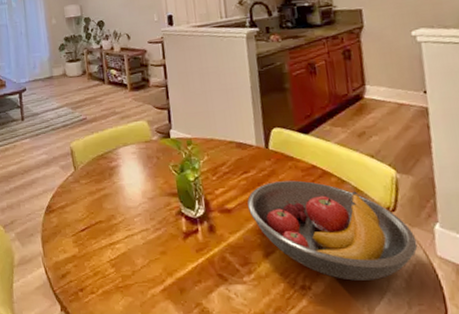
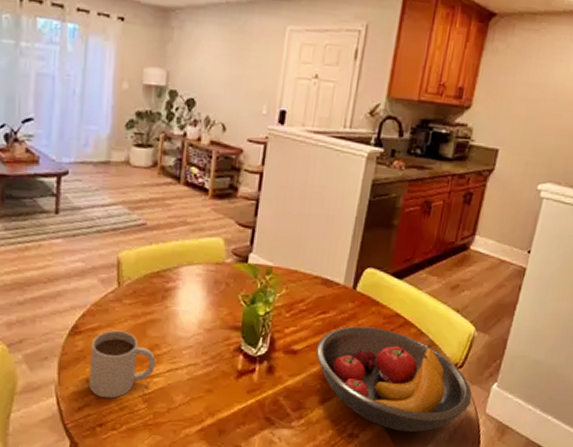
mug: none [63,206,115,266] -> present [88,330,156,399]

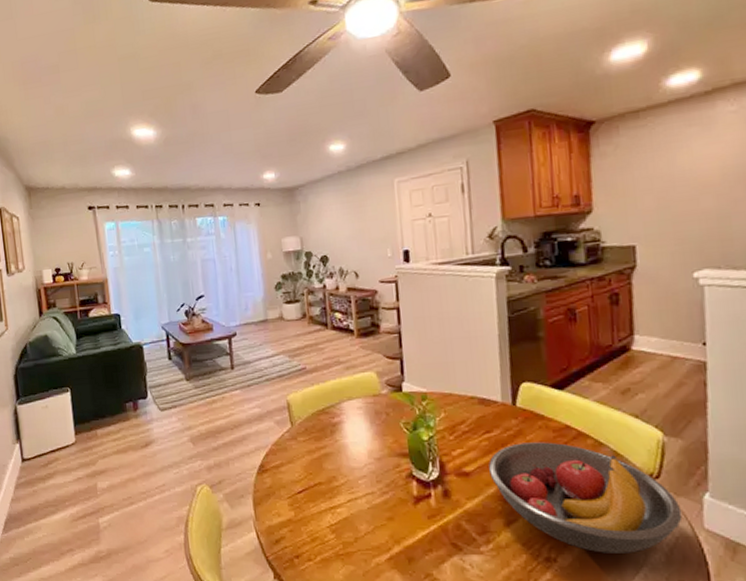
mug: present [88,330,156,399] -> none [278,466,336,531]

